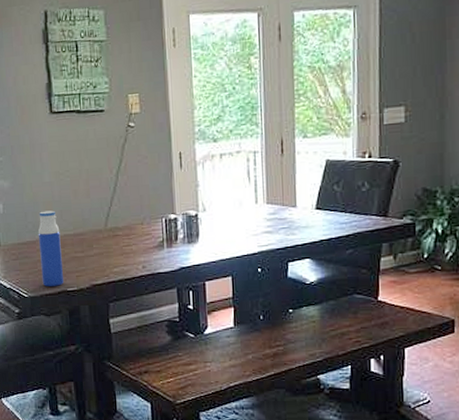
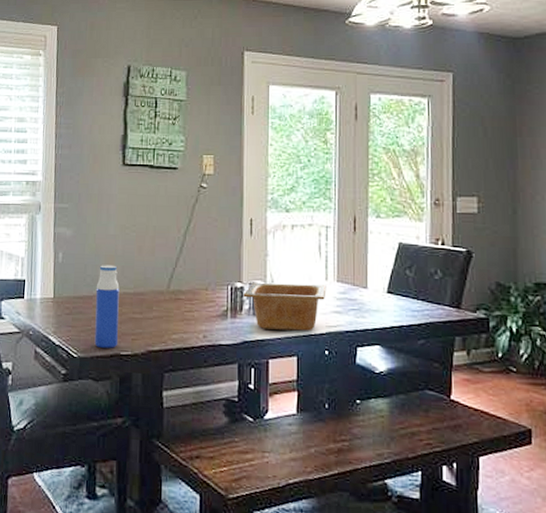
serving bowl: none [177,208,257,255] -> present [243,283,327,331]

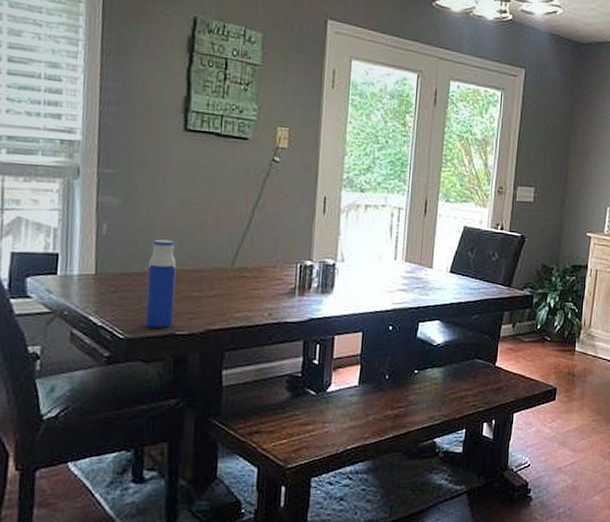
serving bowl: present [243,283,327,331] -> none [312,261,395,308]

